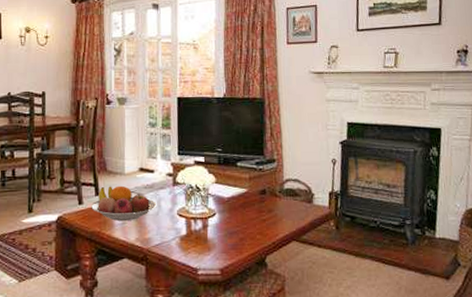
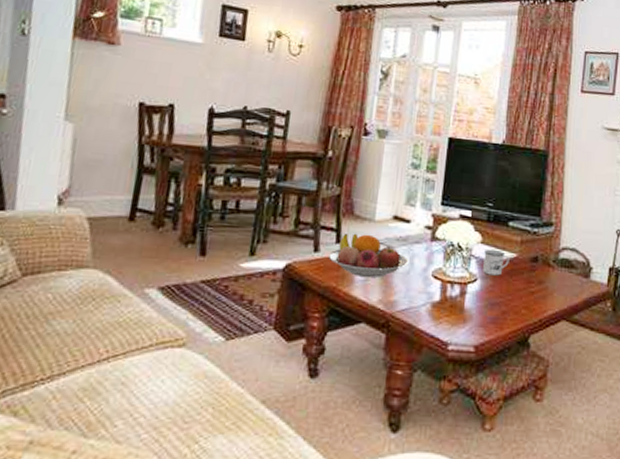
mug: none [219,187,241,209] -> present [483,249,510,276]

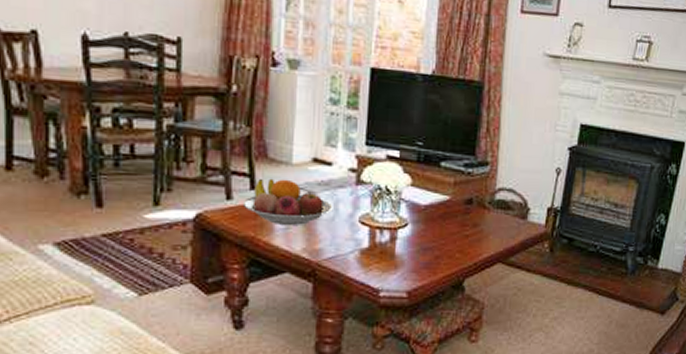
mug: present [483,249,510,276] -> none [414,191,442,220]

